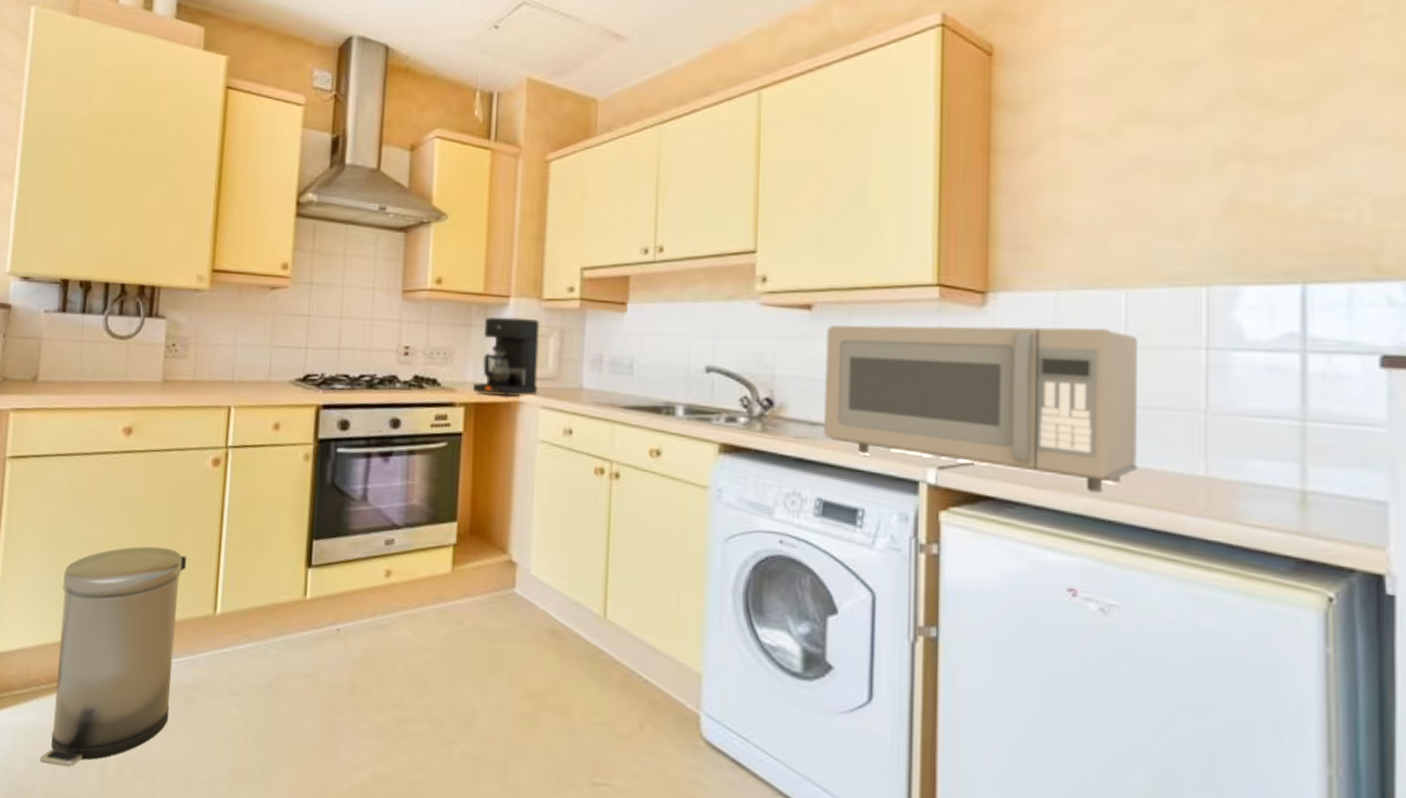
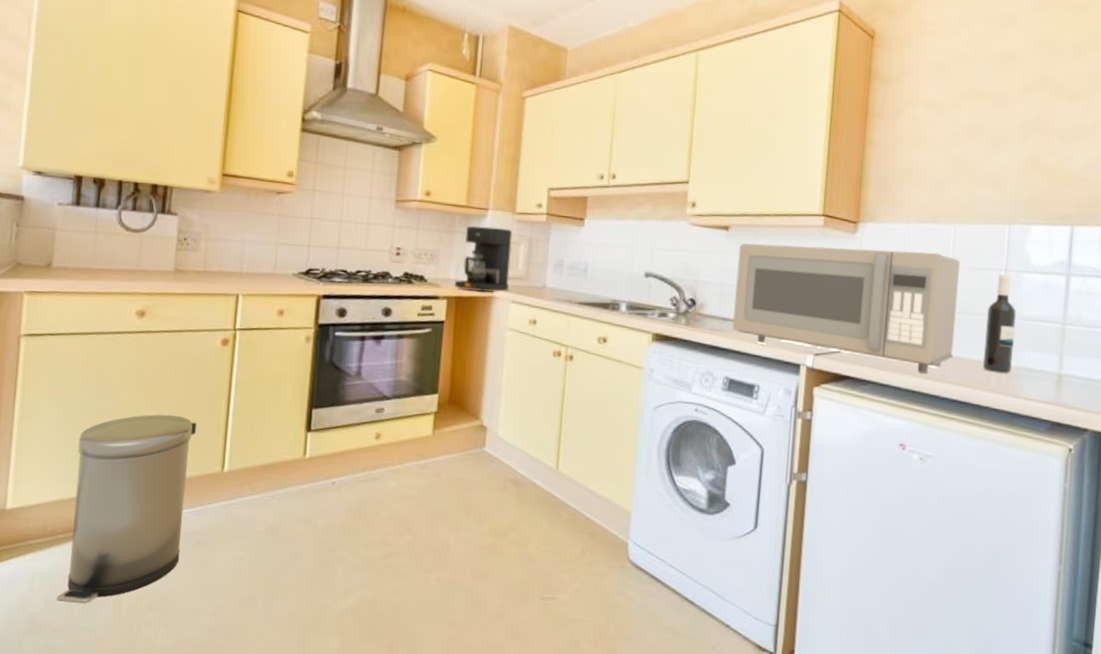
wine bottle: none [1183,354,1229,492] -> present [982,274,1017,374]

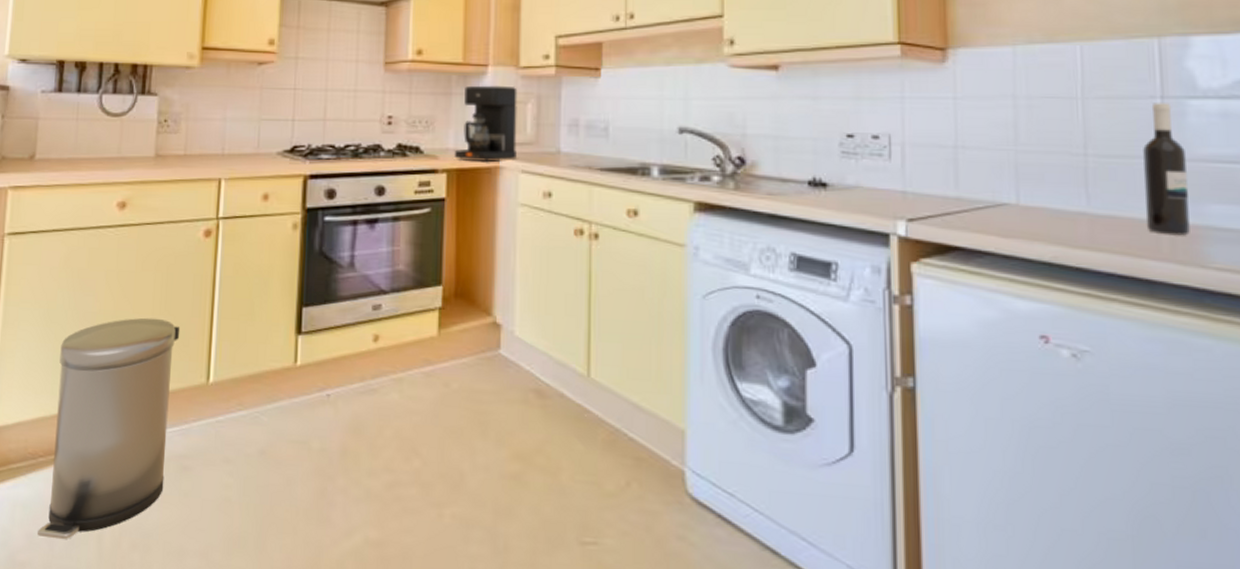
microwave: present [732,243,960,374] -> none [794,80,1102,240]

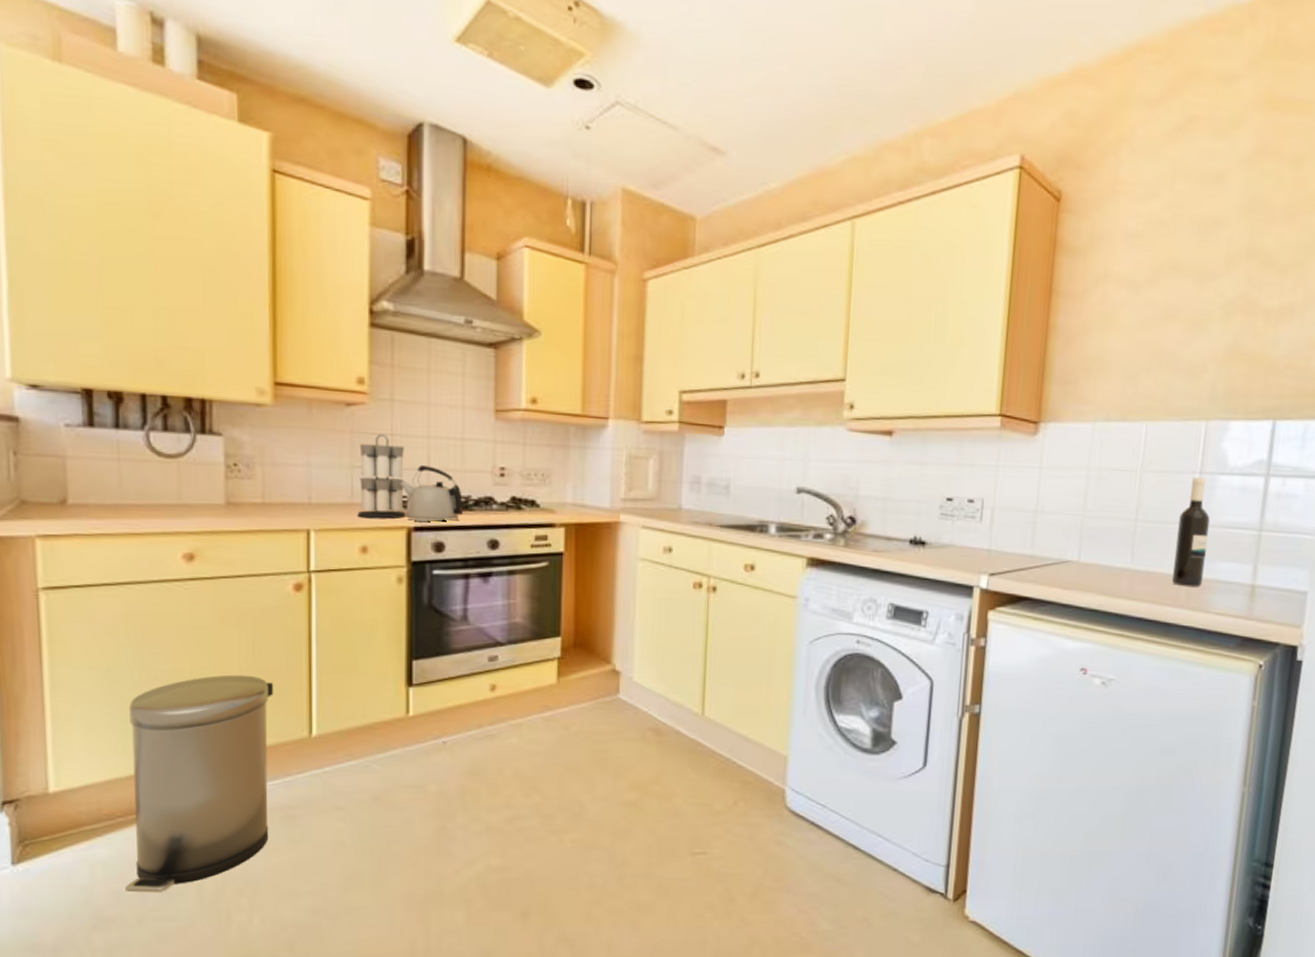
spice rack: none [261,88,305,168] -> present [357,433,407,519]
kettle: none [299,116,354,170] -> present [400,465,464,523]
coffee maker: present [454,85,518,161] -> none [572,438,639,517]

